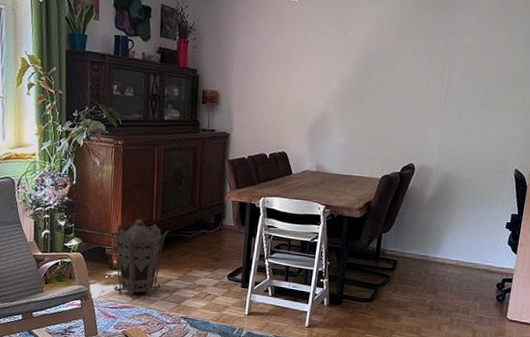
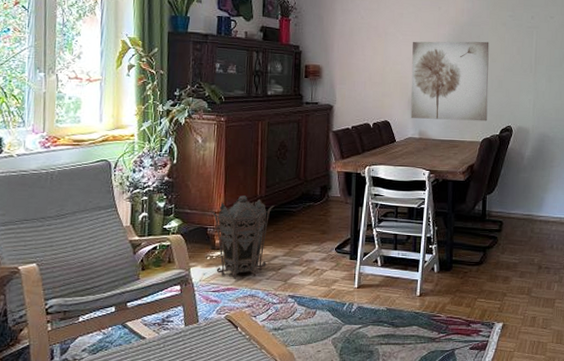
wall art: none [308,69,397,158] -> present [410,41,489,122]

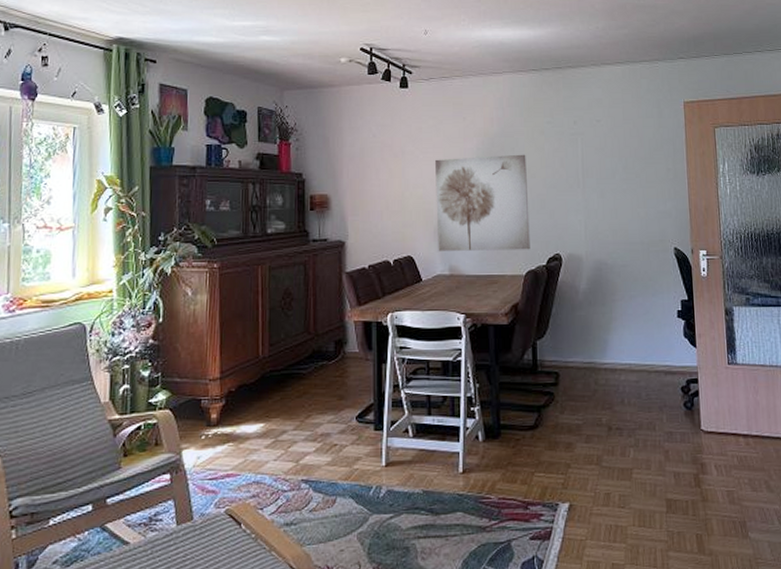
lantern: present [210,195,275,279] -> none [204,357,281,463]

